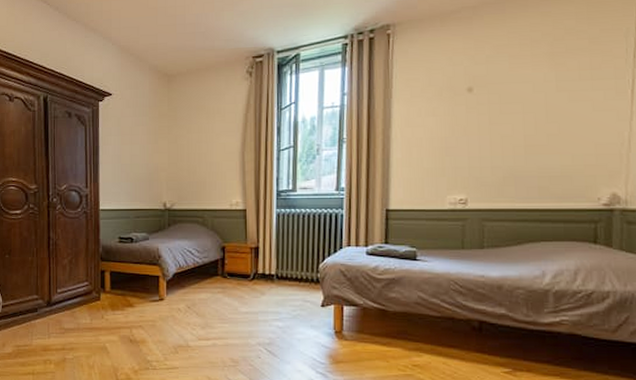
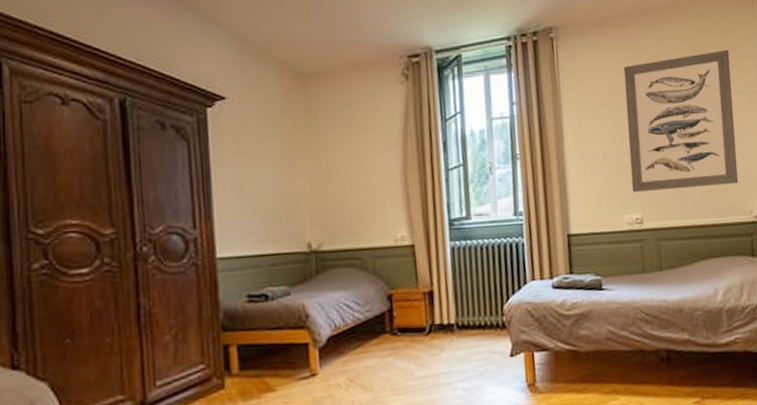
wall art: none [458,34,593,176] -> present [623,49,739,193]

